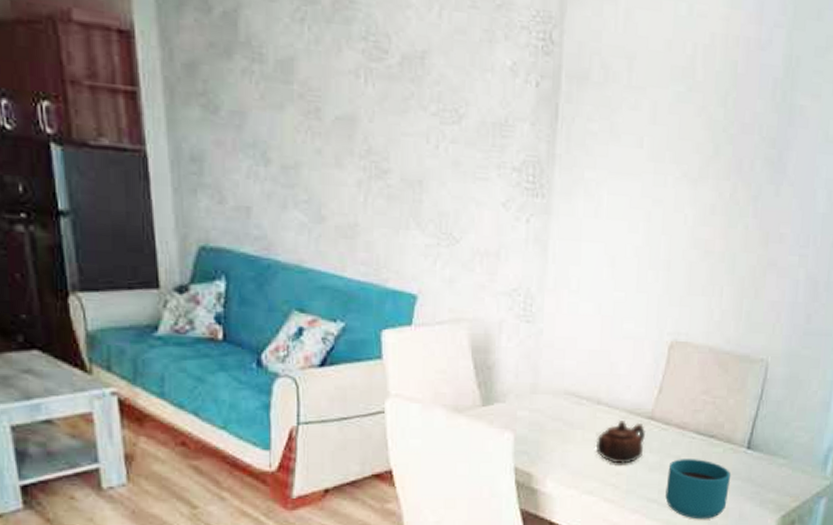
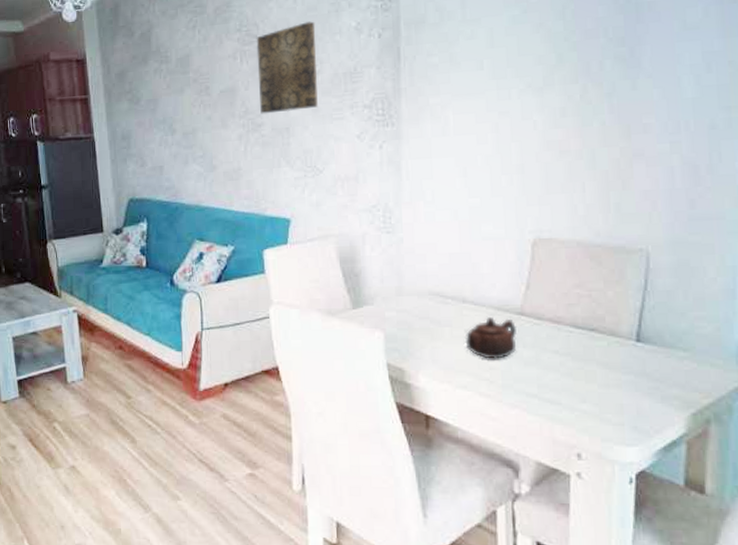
wall art: none [386,47,463,161] -> present [256,21,318,114]
cup: present [665,459,732,520] -> none [546,353,621,416]

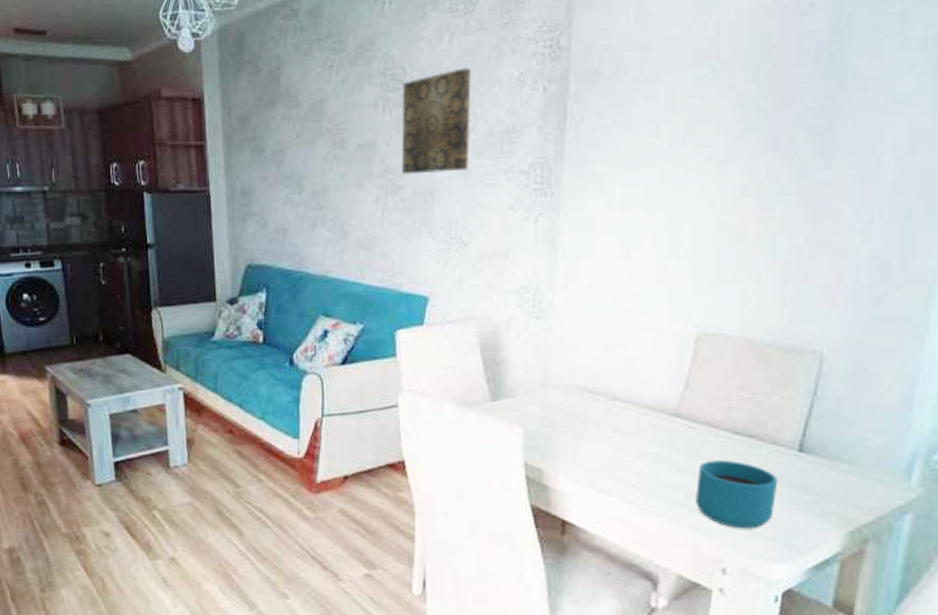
teapot: present [466,317,517,359] -> none [613,417,669,464]
cup: none [546,353,621,416] -> present [695,460,779,529]

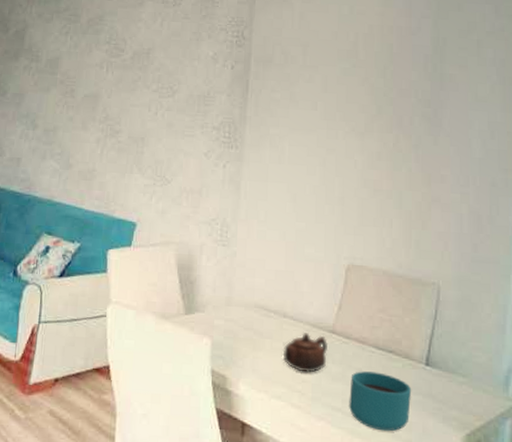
wall art: present [401,68,472,175] -> none [119,45,178,123]
teapot: none [613,417,669,464] -> present [283,333,327,373]

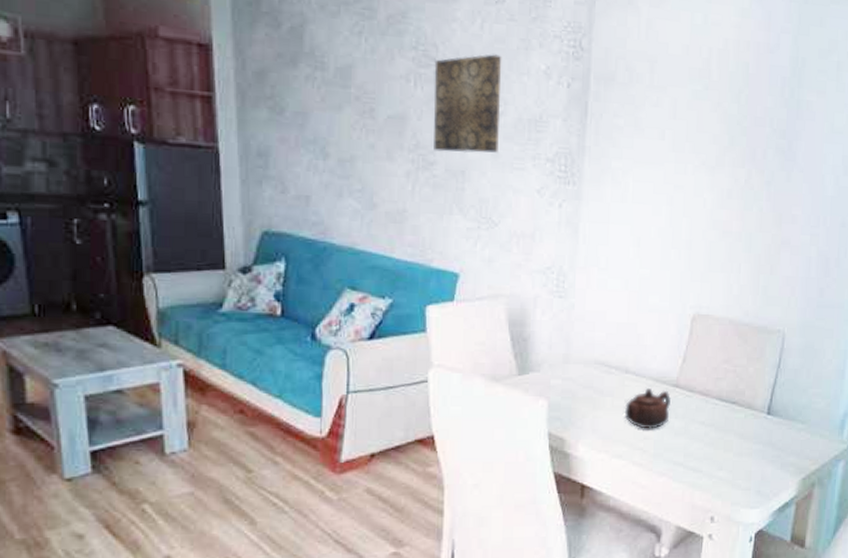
wall art: none [119,45,178,123] -> present [433,54,502,153]
cup: present [349,371,412,432] -> none [691,424,753,482]

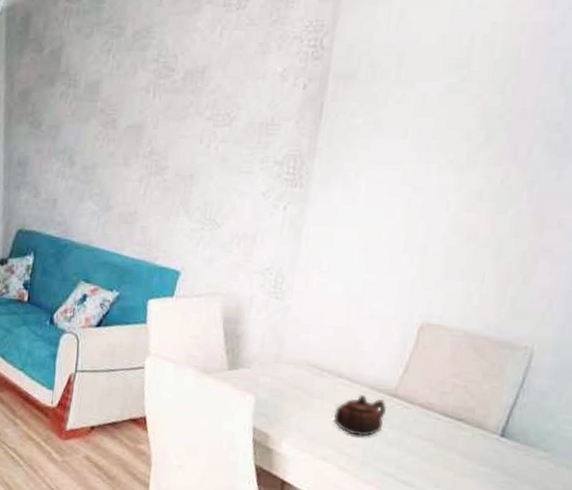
wall art: present [433,54,502,153] -> none [166,60,239,158]

